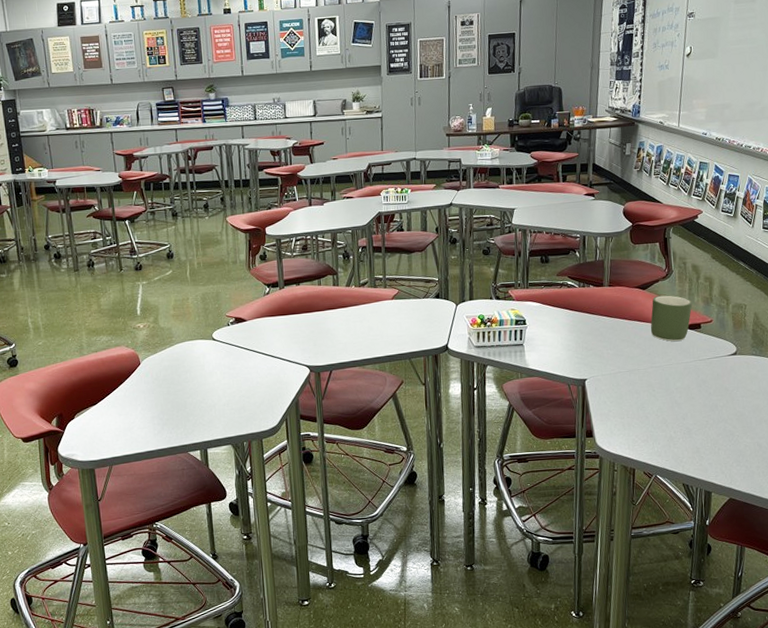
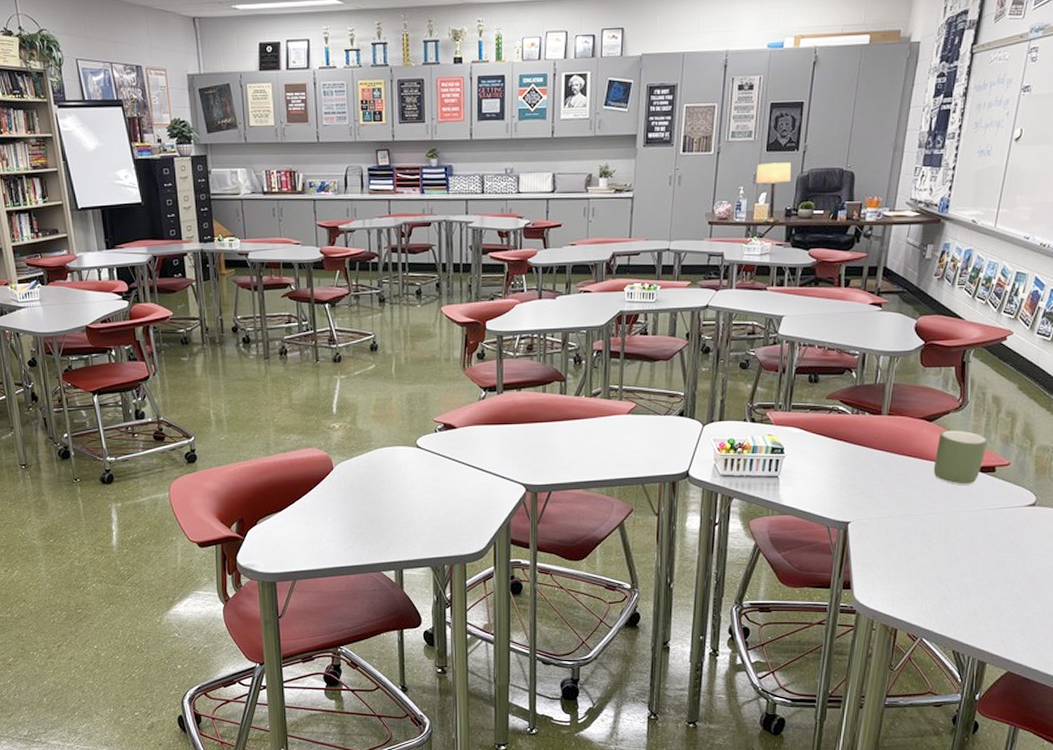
table lamp: none [482,82,511,133] -> present [756,161,792,224]

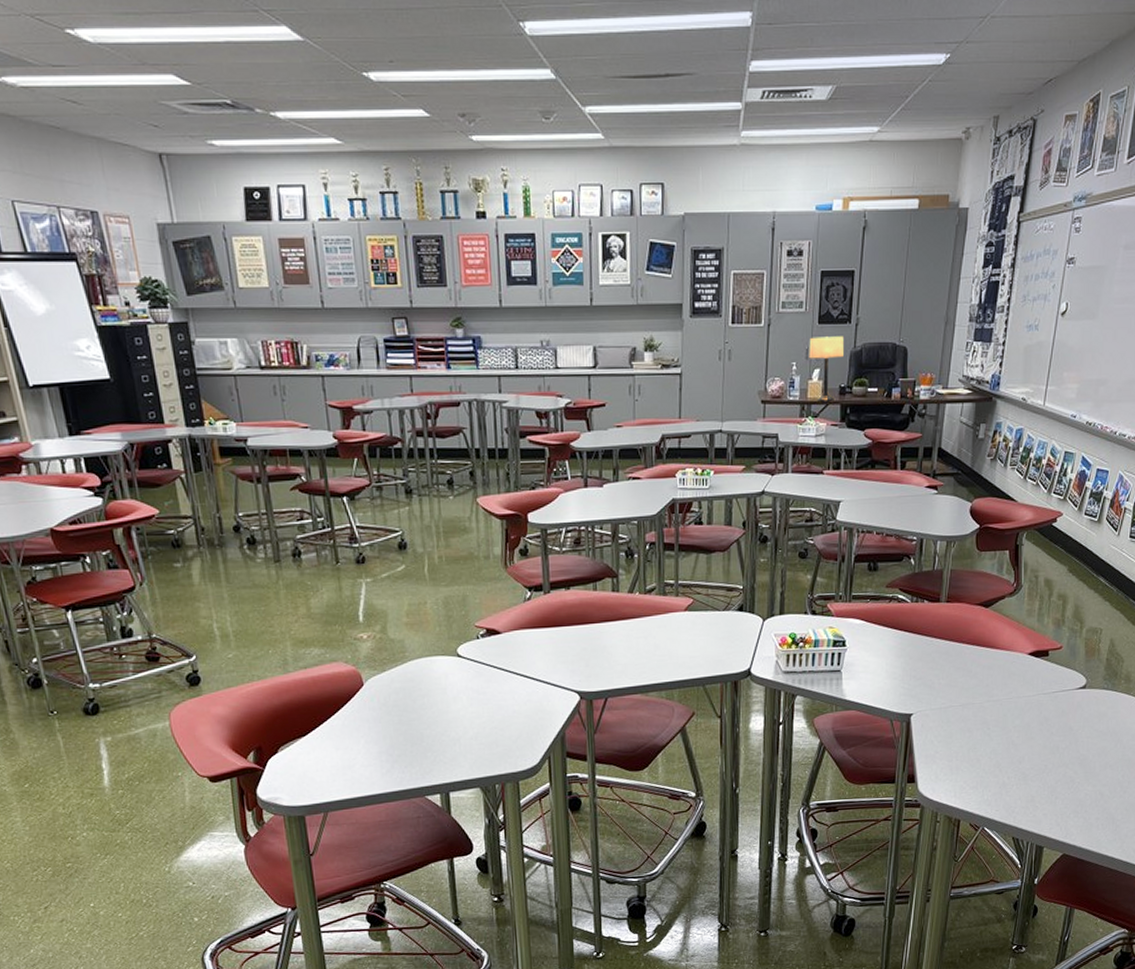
mug: present [933,430,988,486] -> none [990,615,1041,671]

